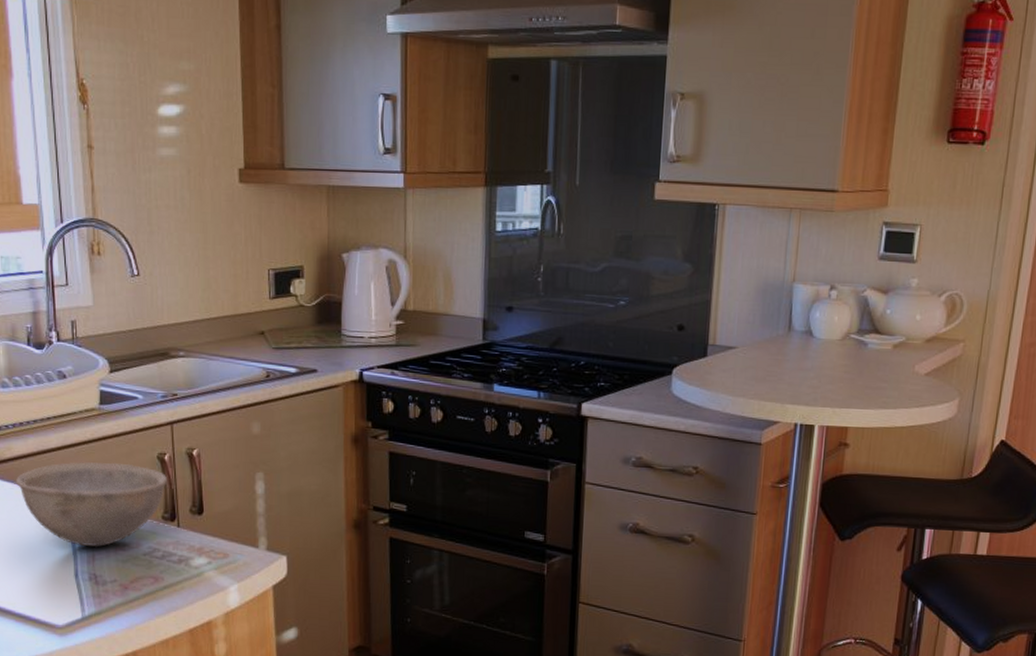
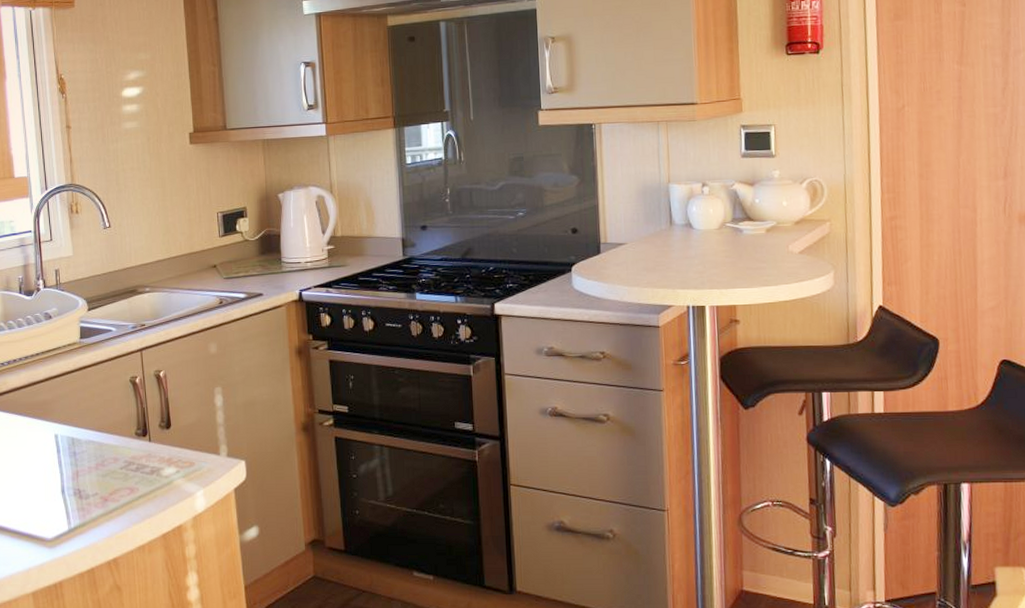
bowl: present [15,461,168,547] -> none [10,388,139,464]

